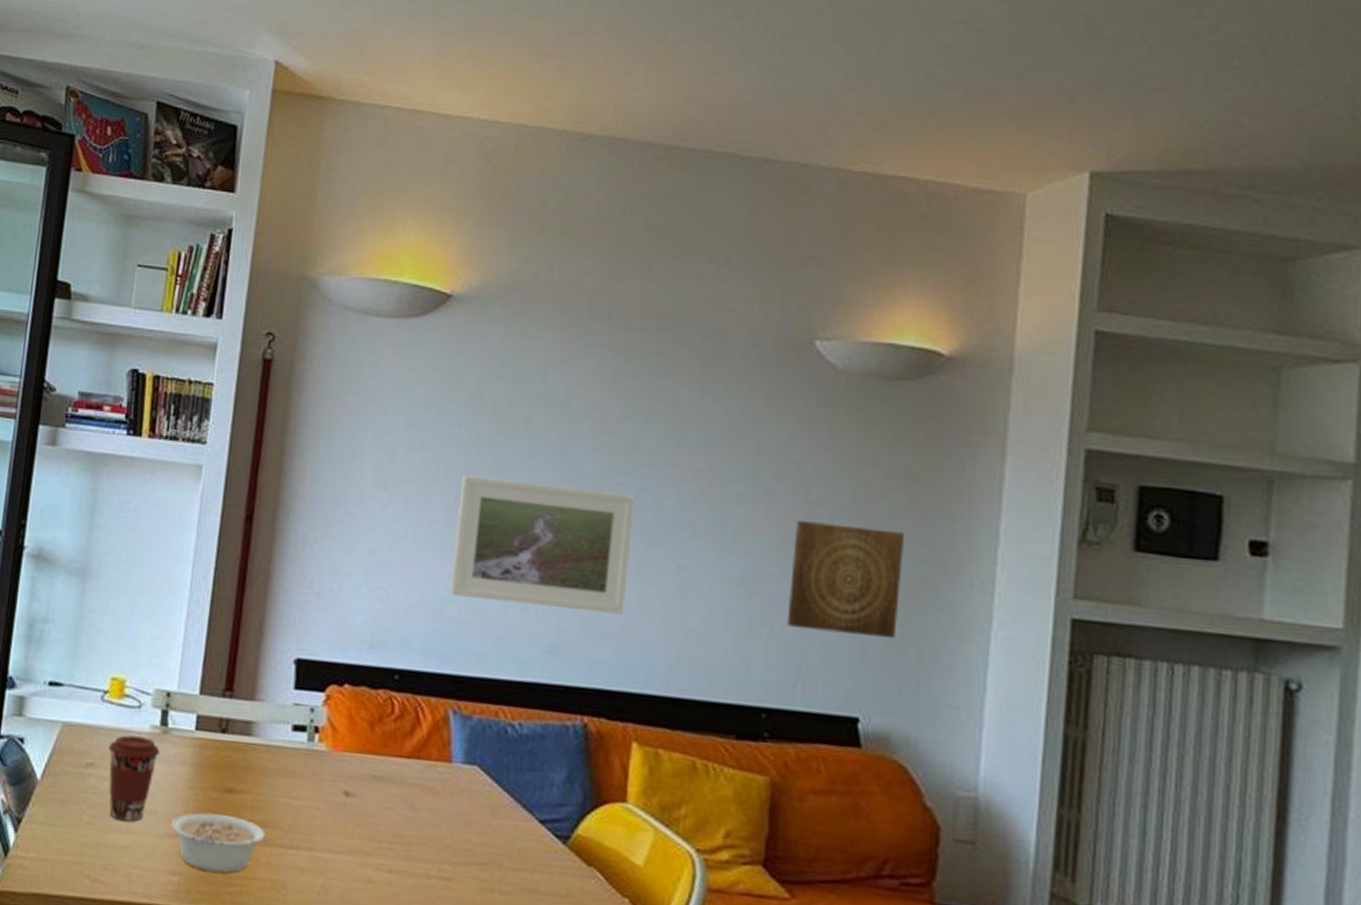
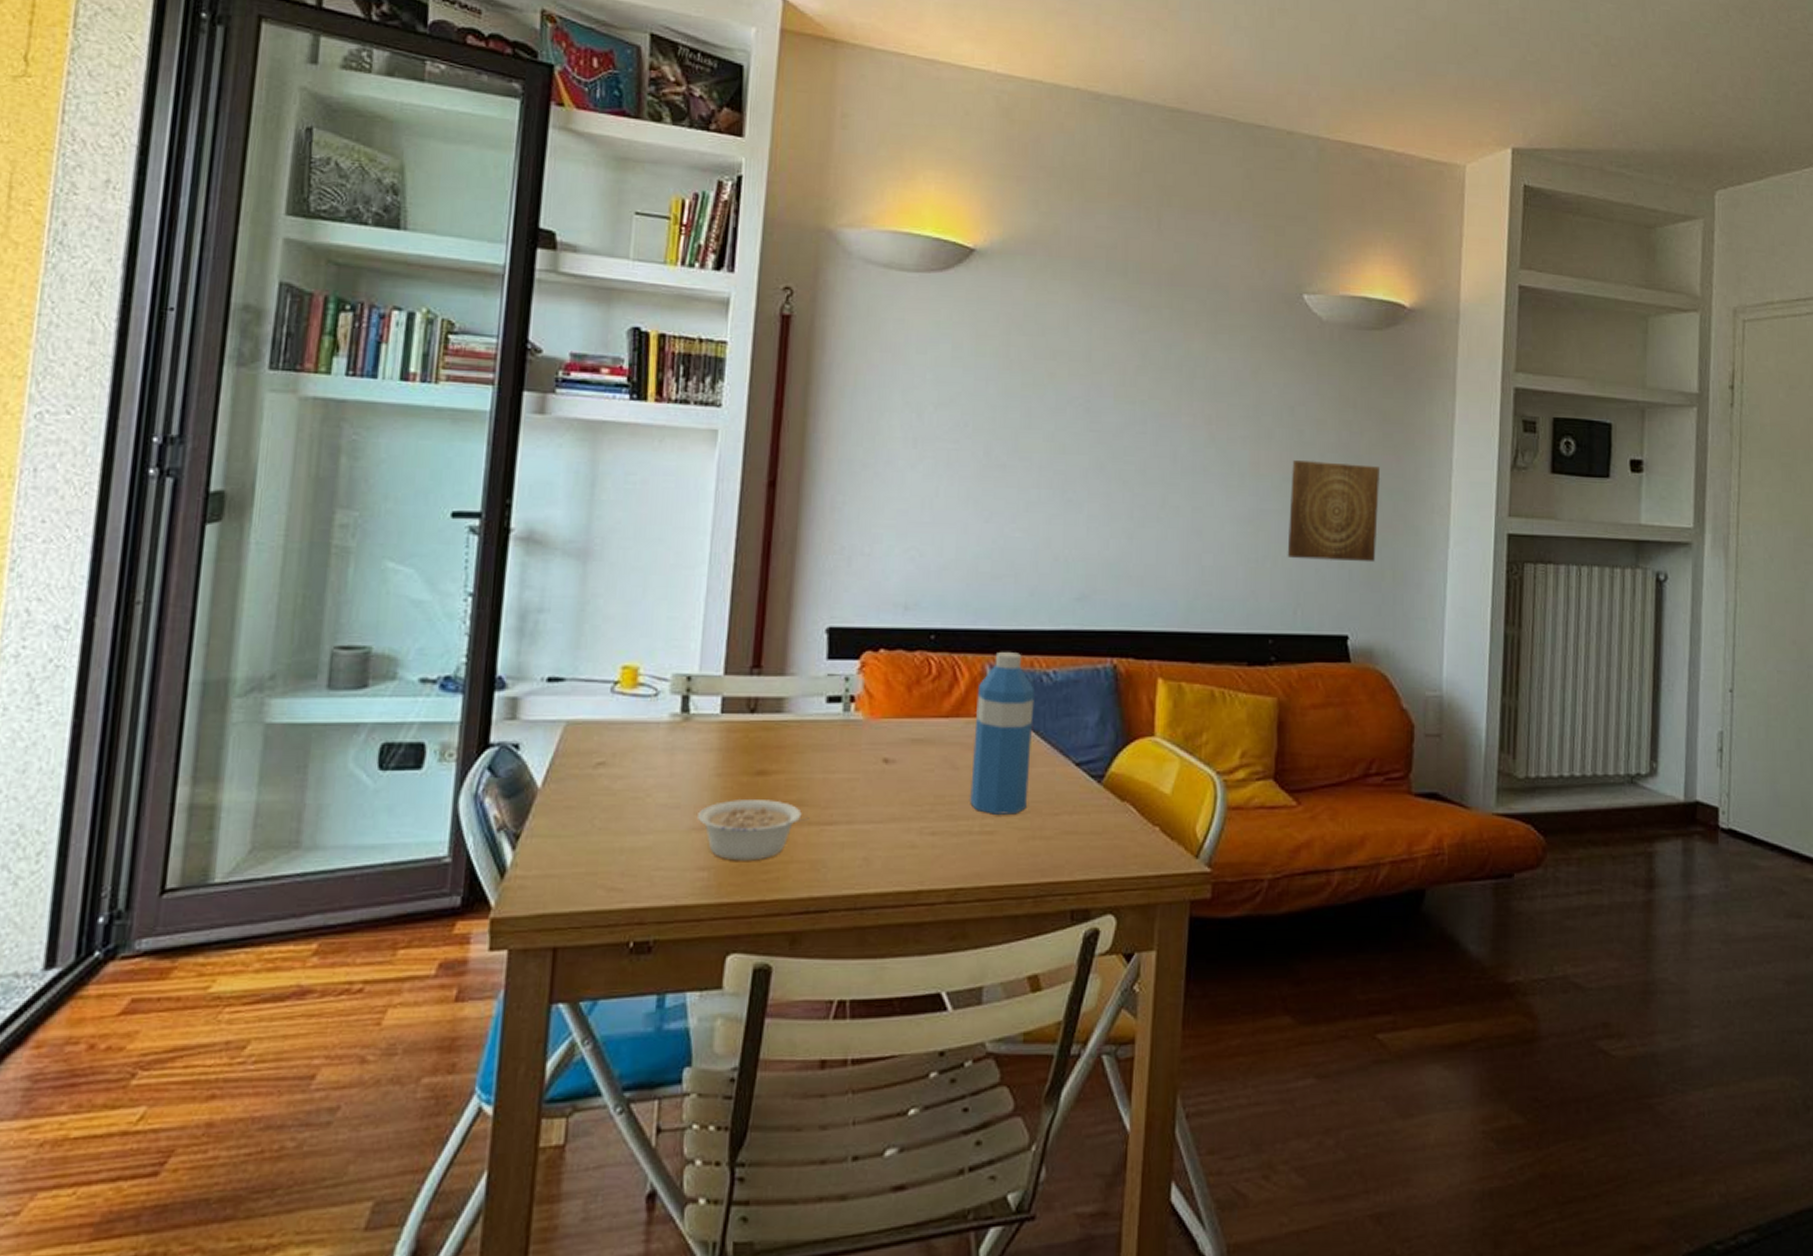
coffee cup: present [108,735,160,822] -> none [621,727,682,820]
water bottle: none [427,698,498,864] -> present [969,652,1034,815]
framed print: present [450,475,634,615] -> none [982,430,1153,558]

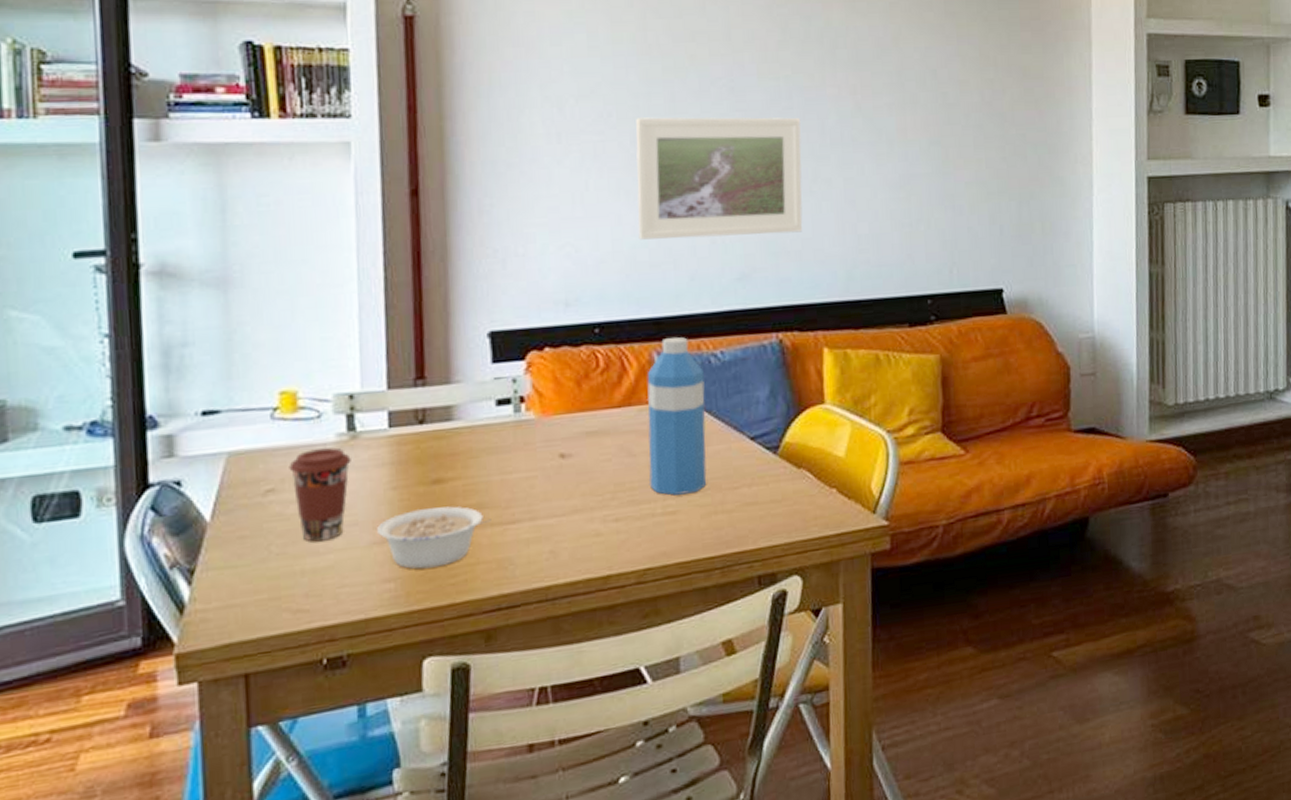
coffee cup: none [621,727,682,820] -> present [289,447,351,542]
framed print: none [982,430,1153,558] -> present [636,117,803,240]
wall art: present [1287,460,1381,563] -> none [938,121,1025,220]

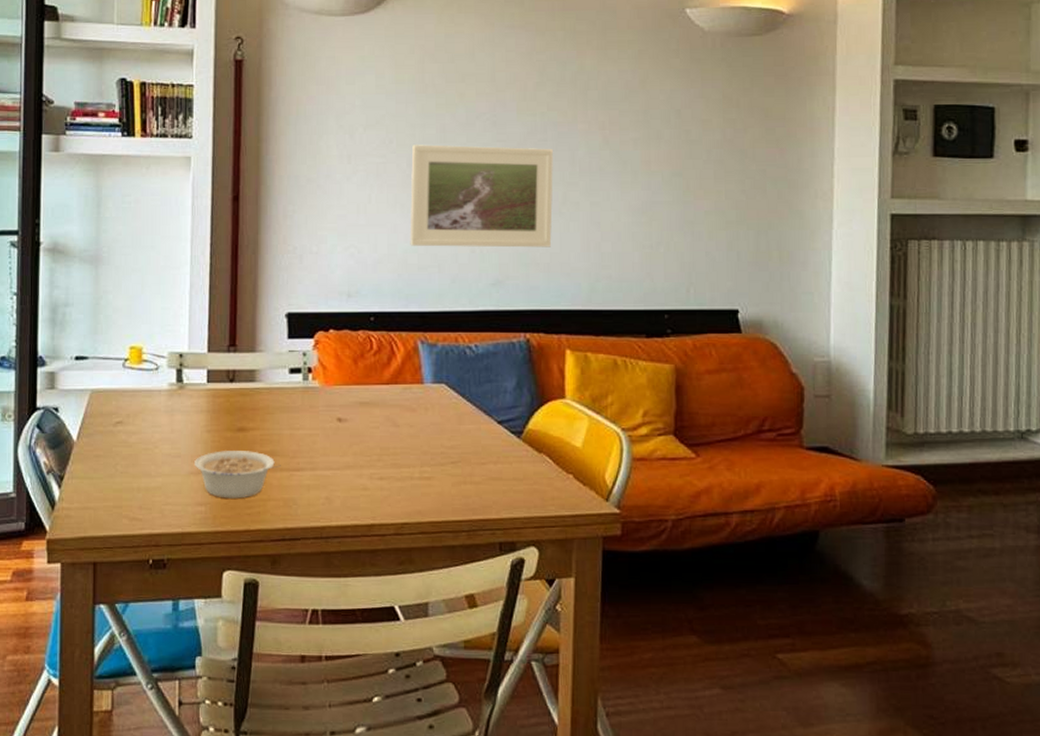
coffee cup: present [289,447,351,542] -> none [133,394,178,466]
water bottle: present [647,337,707,496] -> none [409,330,460,464]

